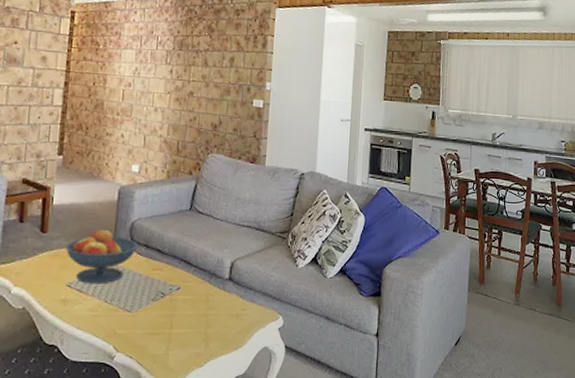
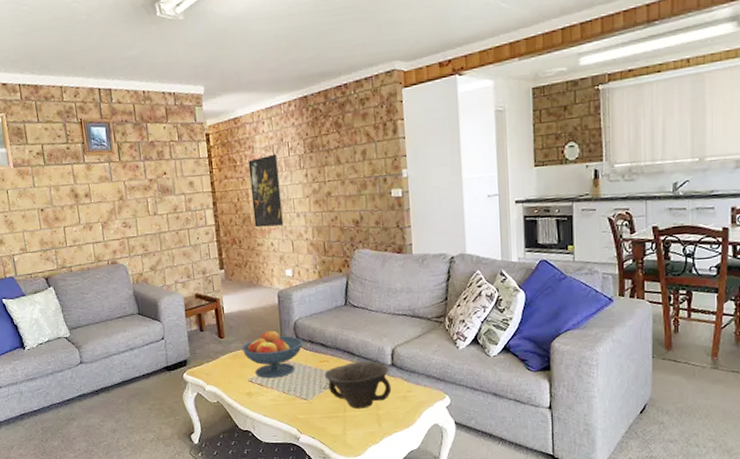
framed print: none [107,44,144,118] -> present [248,154,284,228]
bowl: none [155,272,226,326] -> present [324,361,392,409]

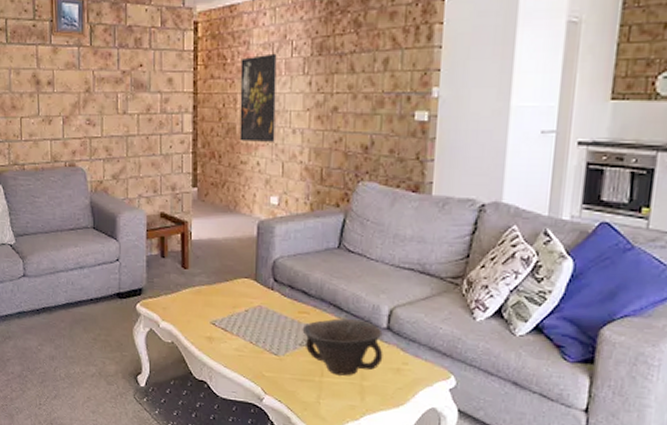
fruit bowl: present [241,329,304,379] -> none [207,265,282,325]

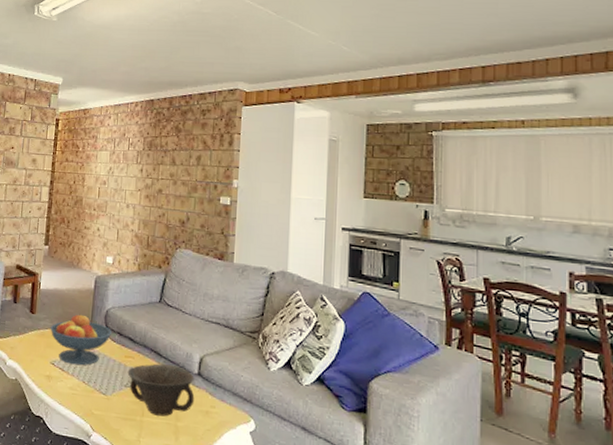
fruit bowl: none [207,265,282,325] -> present [50,313,112,366]
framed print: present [240,53,277,142] -> none [85,146,117,213]

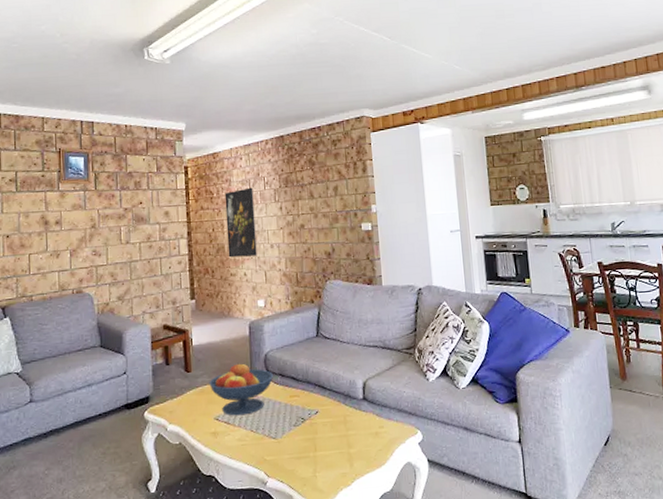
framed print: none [85,146,117,213] -> present [224,187,257,258]
bowl: present [127,363,195,417] -> none [294,395,363,448]

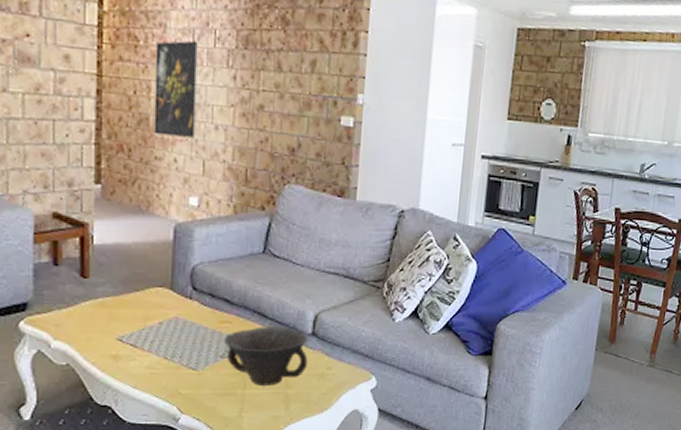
fruit bowl: present [209,362,274,416] -> none [113,273,202,339]
bowl: none [294,395,363,448] -> present [223,325,308,386]

